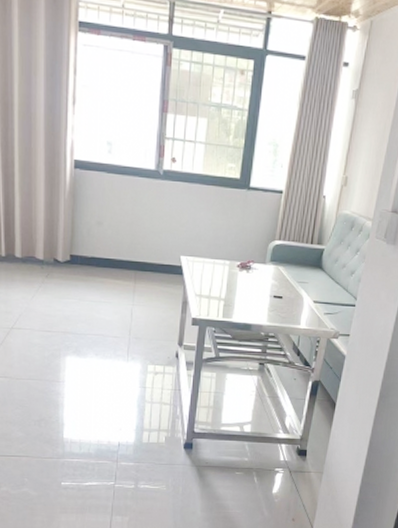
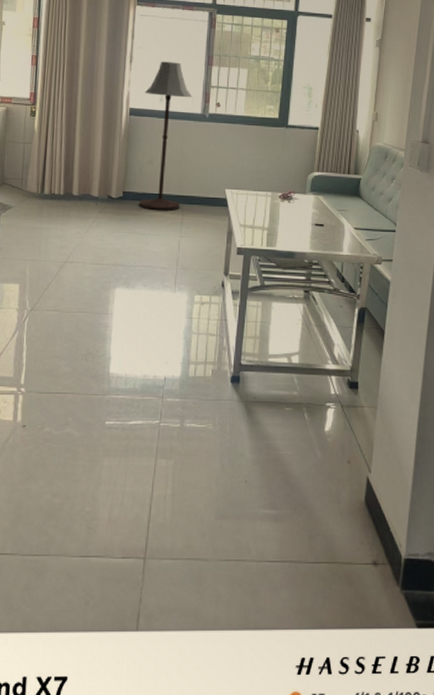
floor lamp: none [89,105,145,277] -> present [140,61,193,210]

